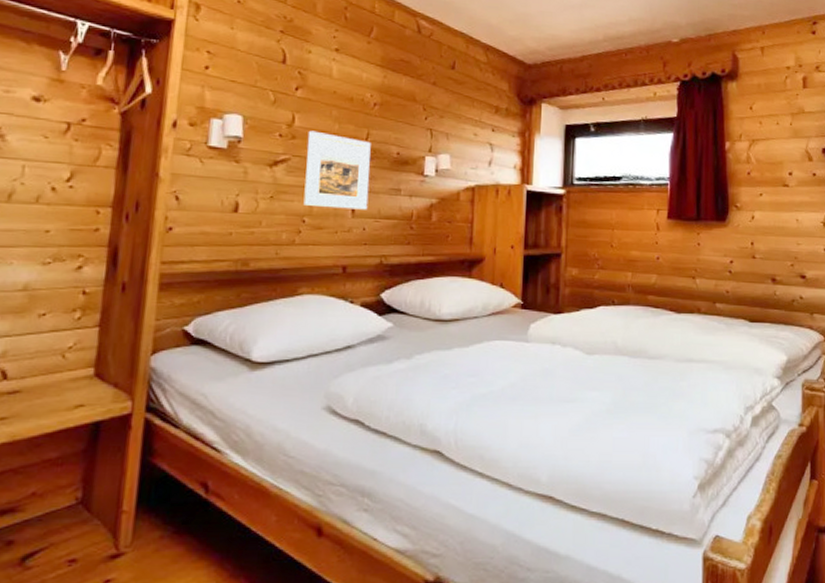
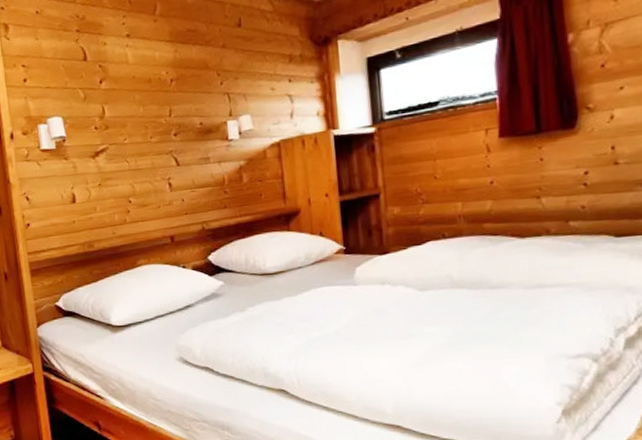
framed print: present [303,130,371,210] -> none [118,117,183,188]

